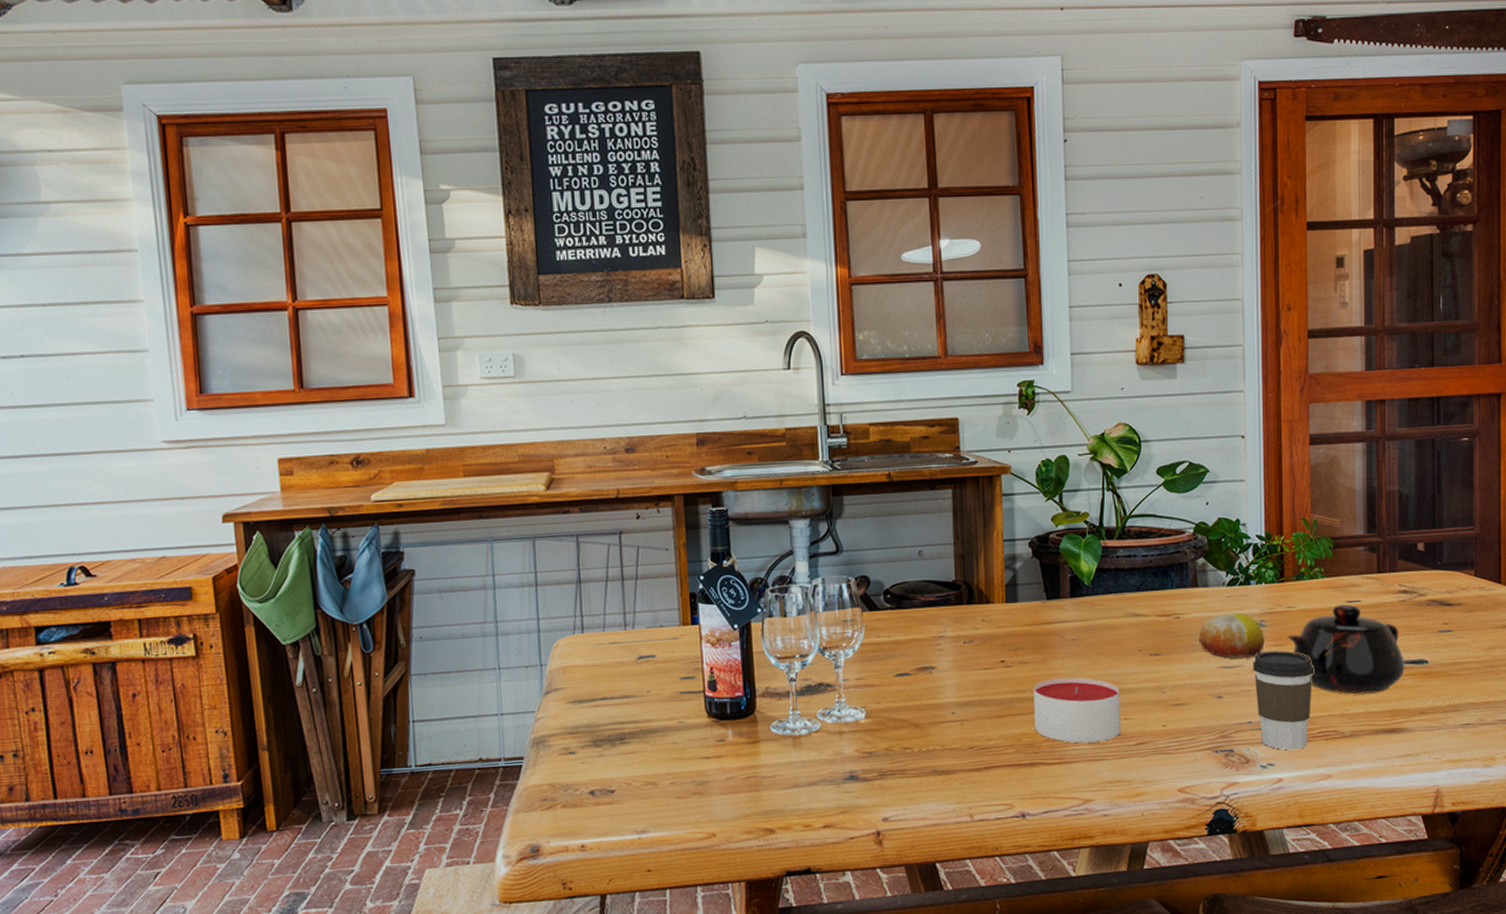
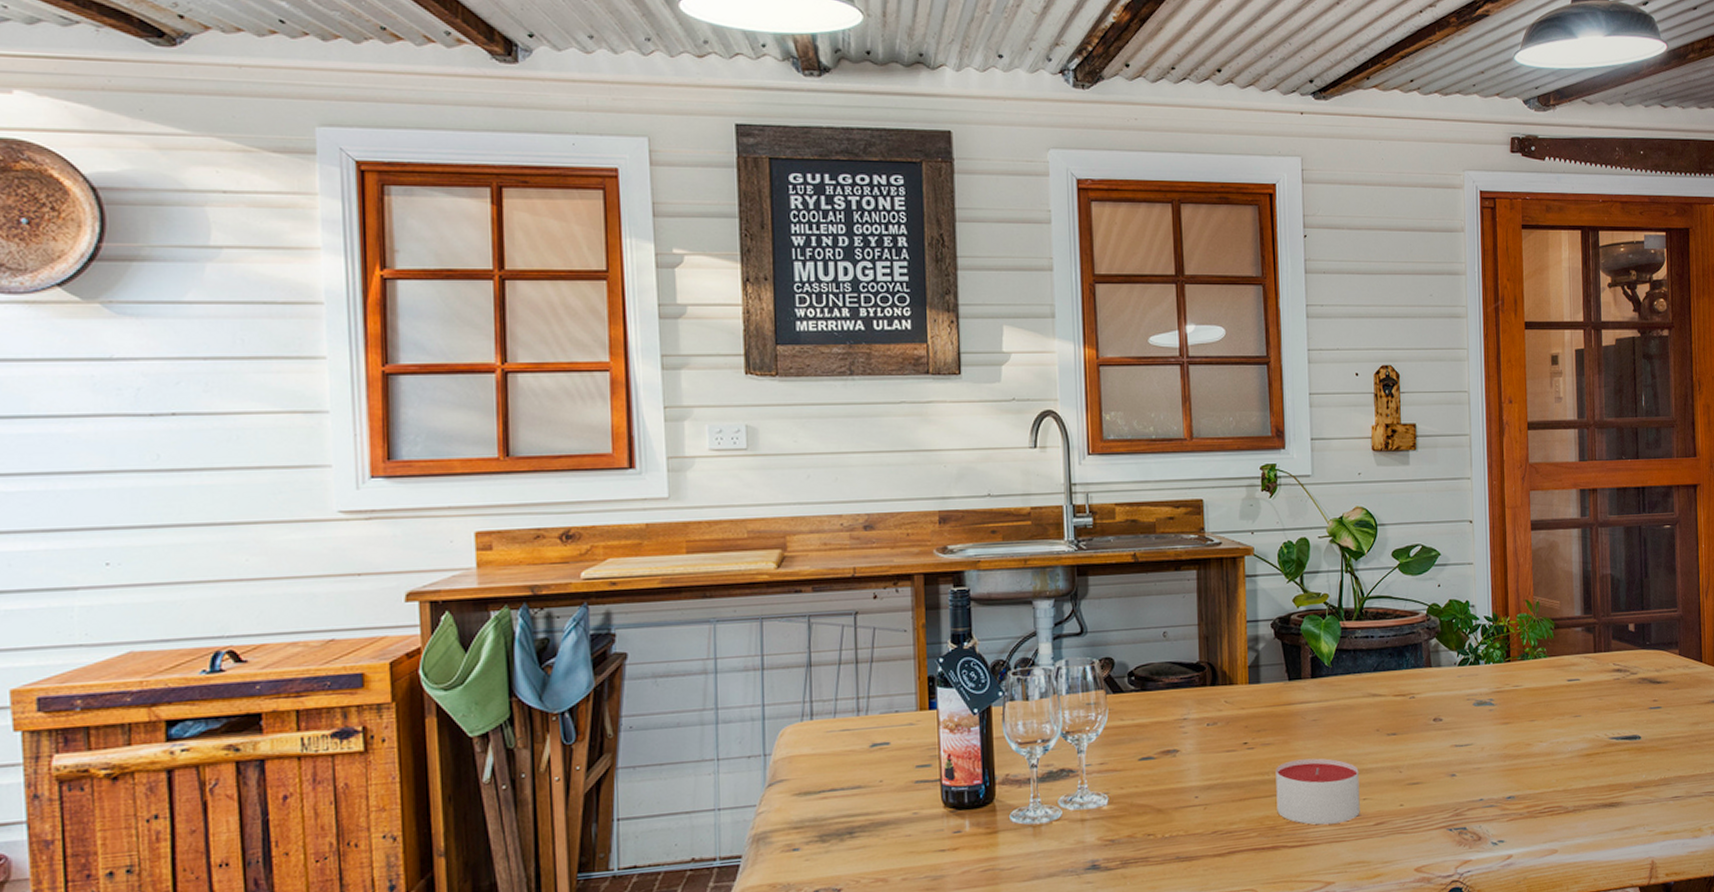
fruit: present [1198,612,1265,658] -> none [1432,691,1494,737]
coffee cup: present [1253,651,1313,750] -> none [1483,729,1539,827]
teapot: present [1287,604,1405,694] -> none [1514,683,1621,770]

